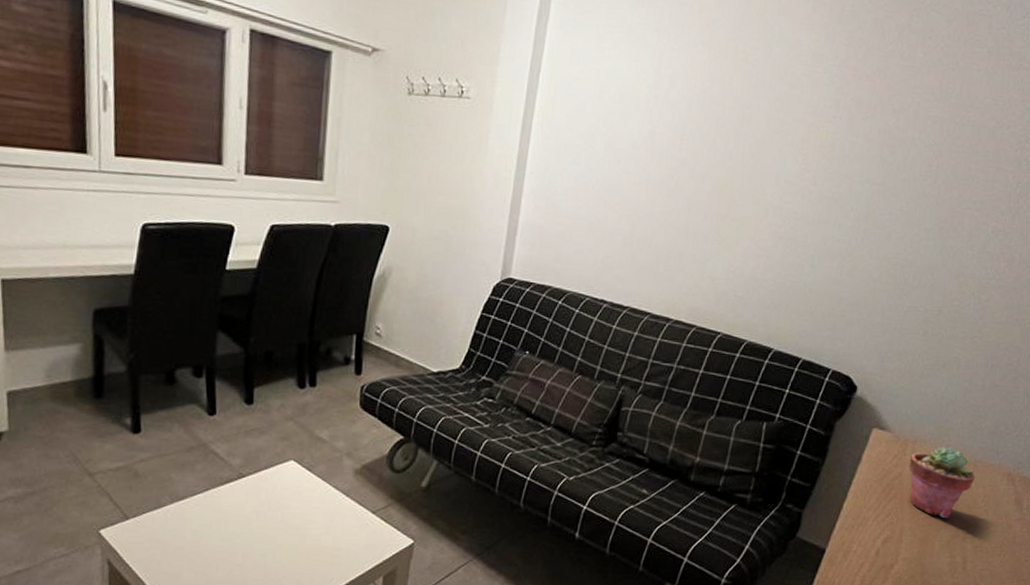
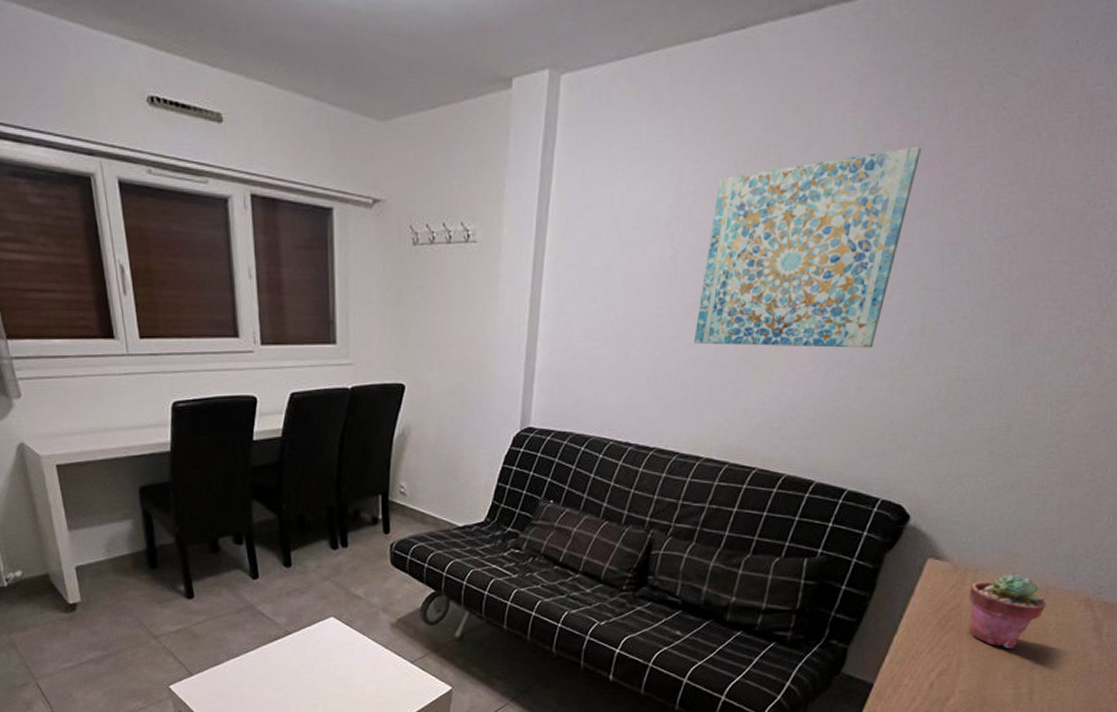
wall art: none [667,60,864,231] -> present [693,146,921,348]

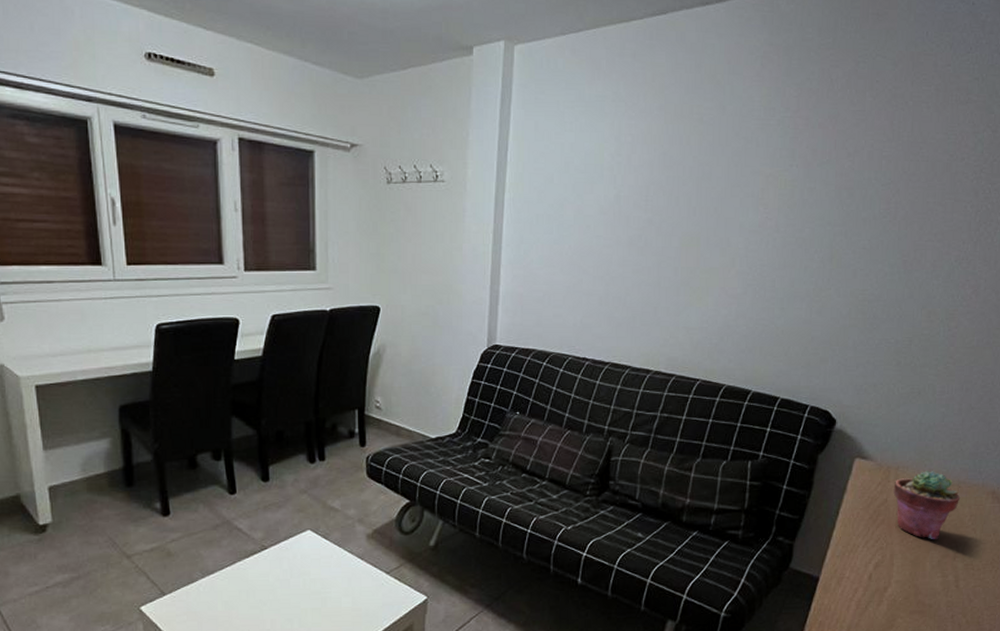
wall art: present [693,146,921,348] -> none [638,109,815,274]

